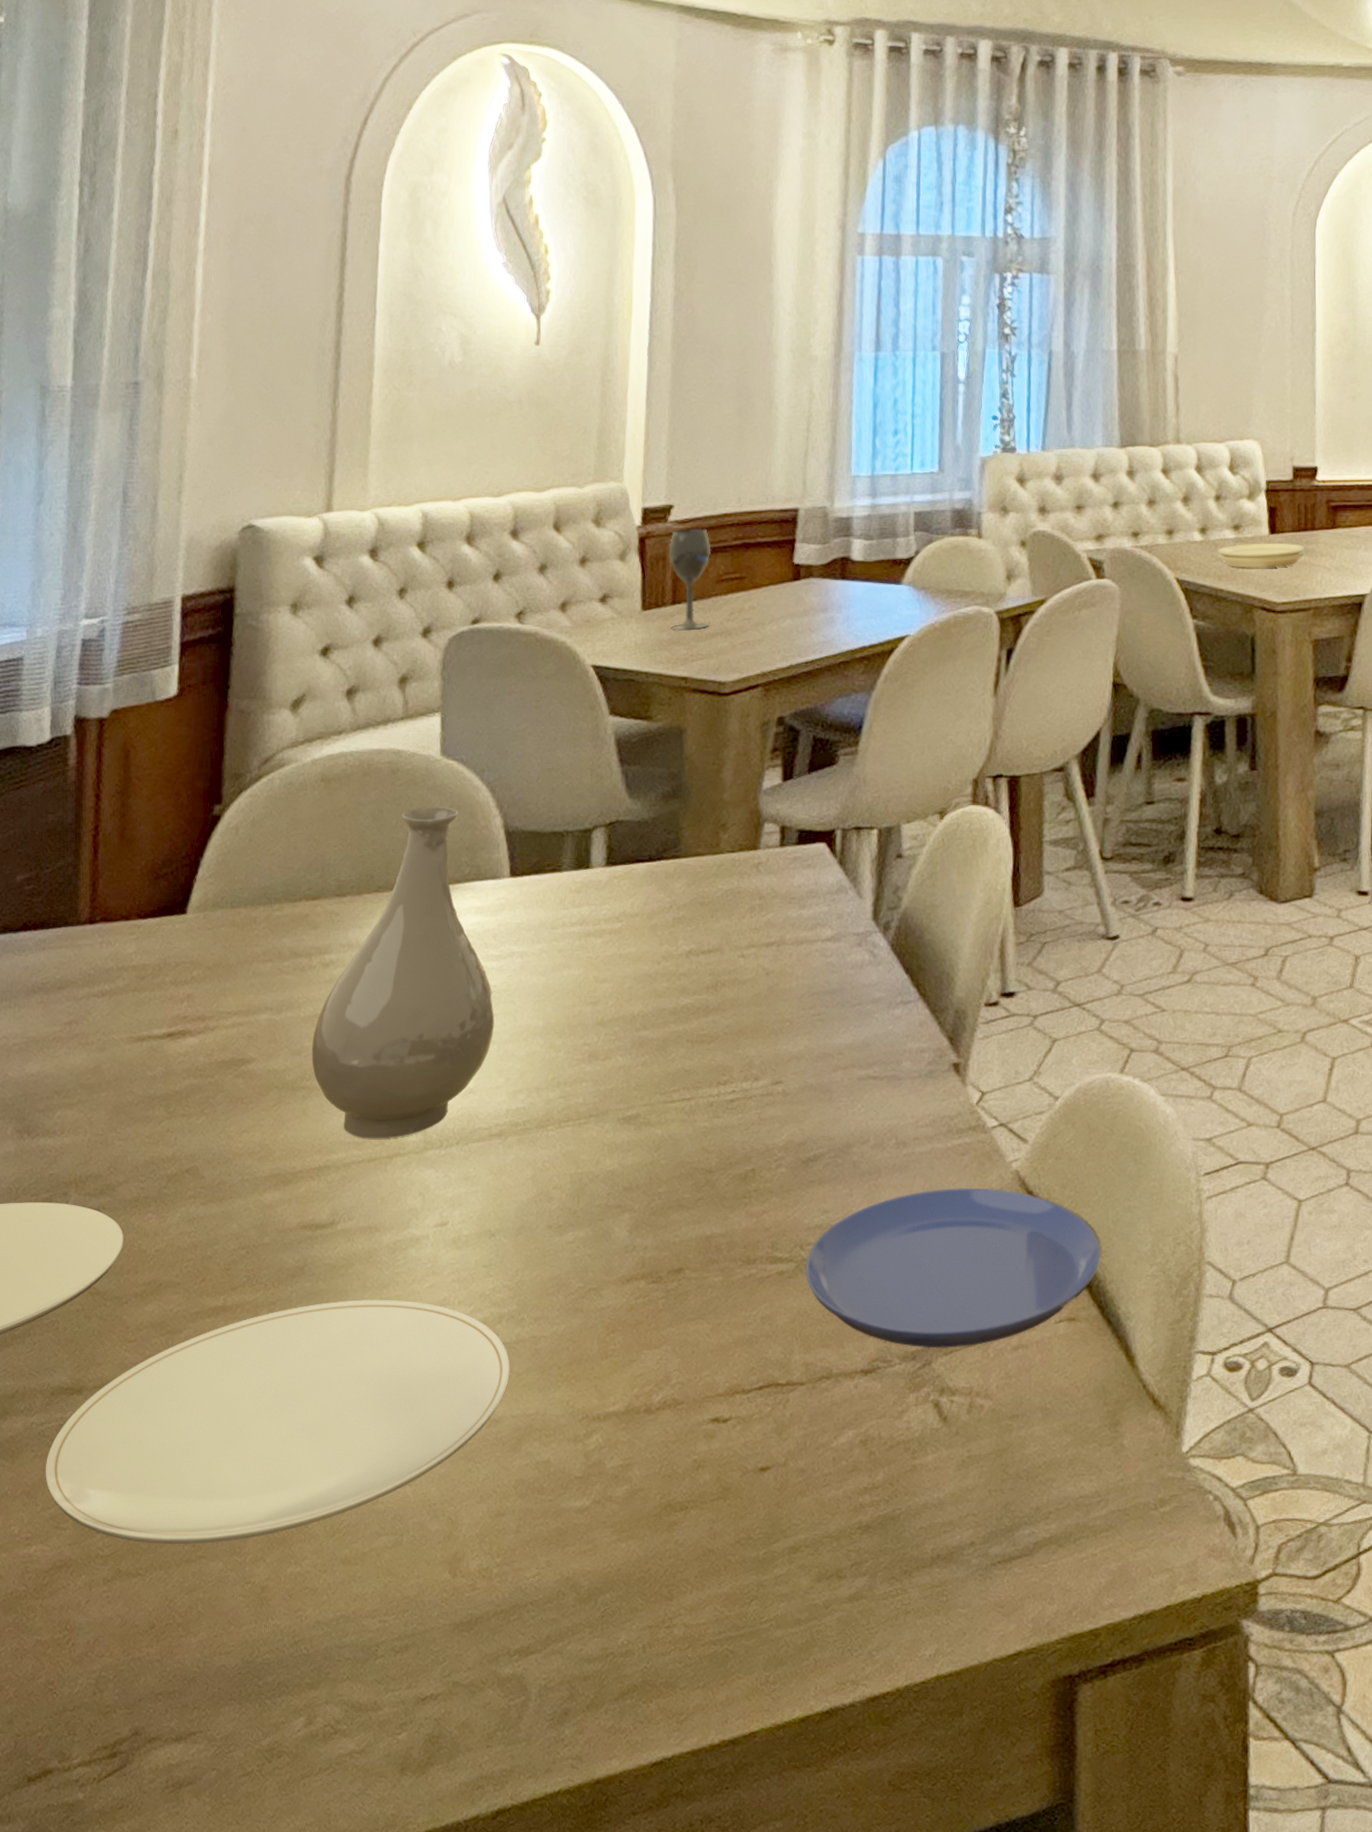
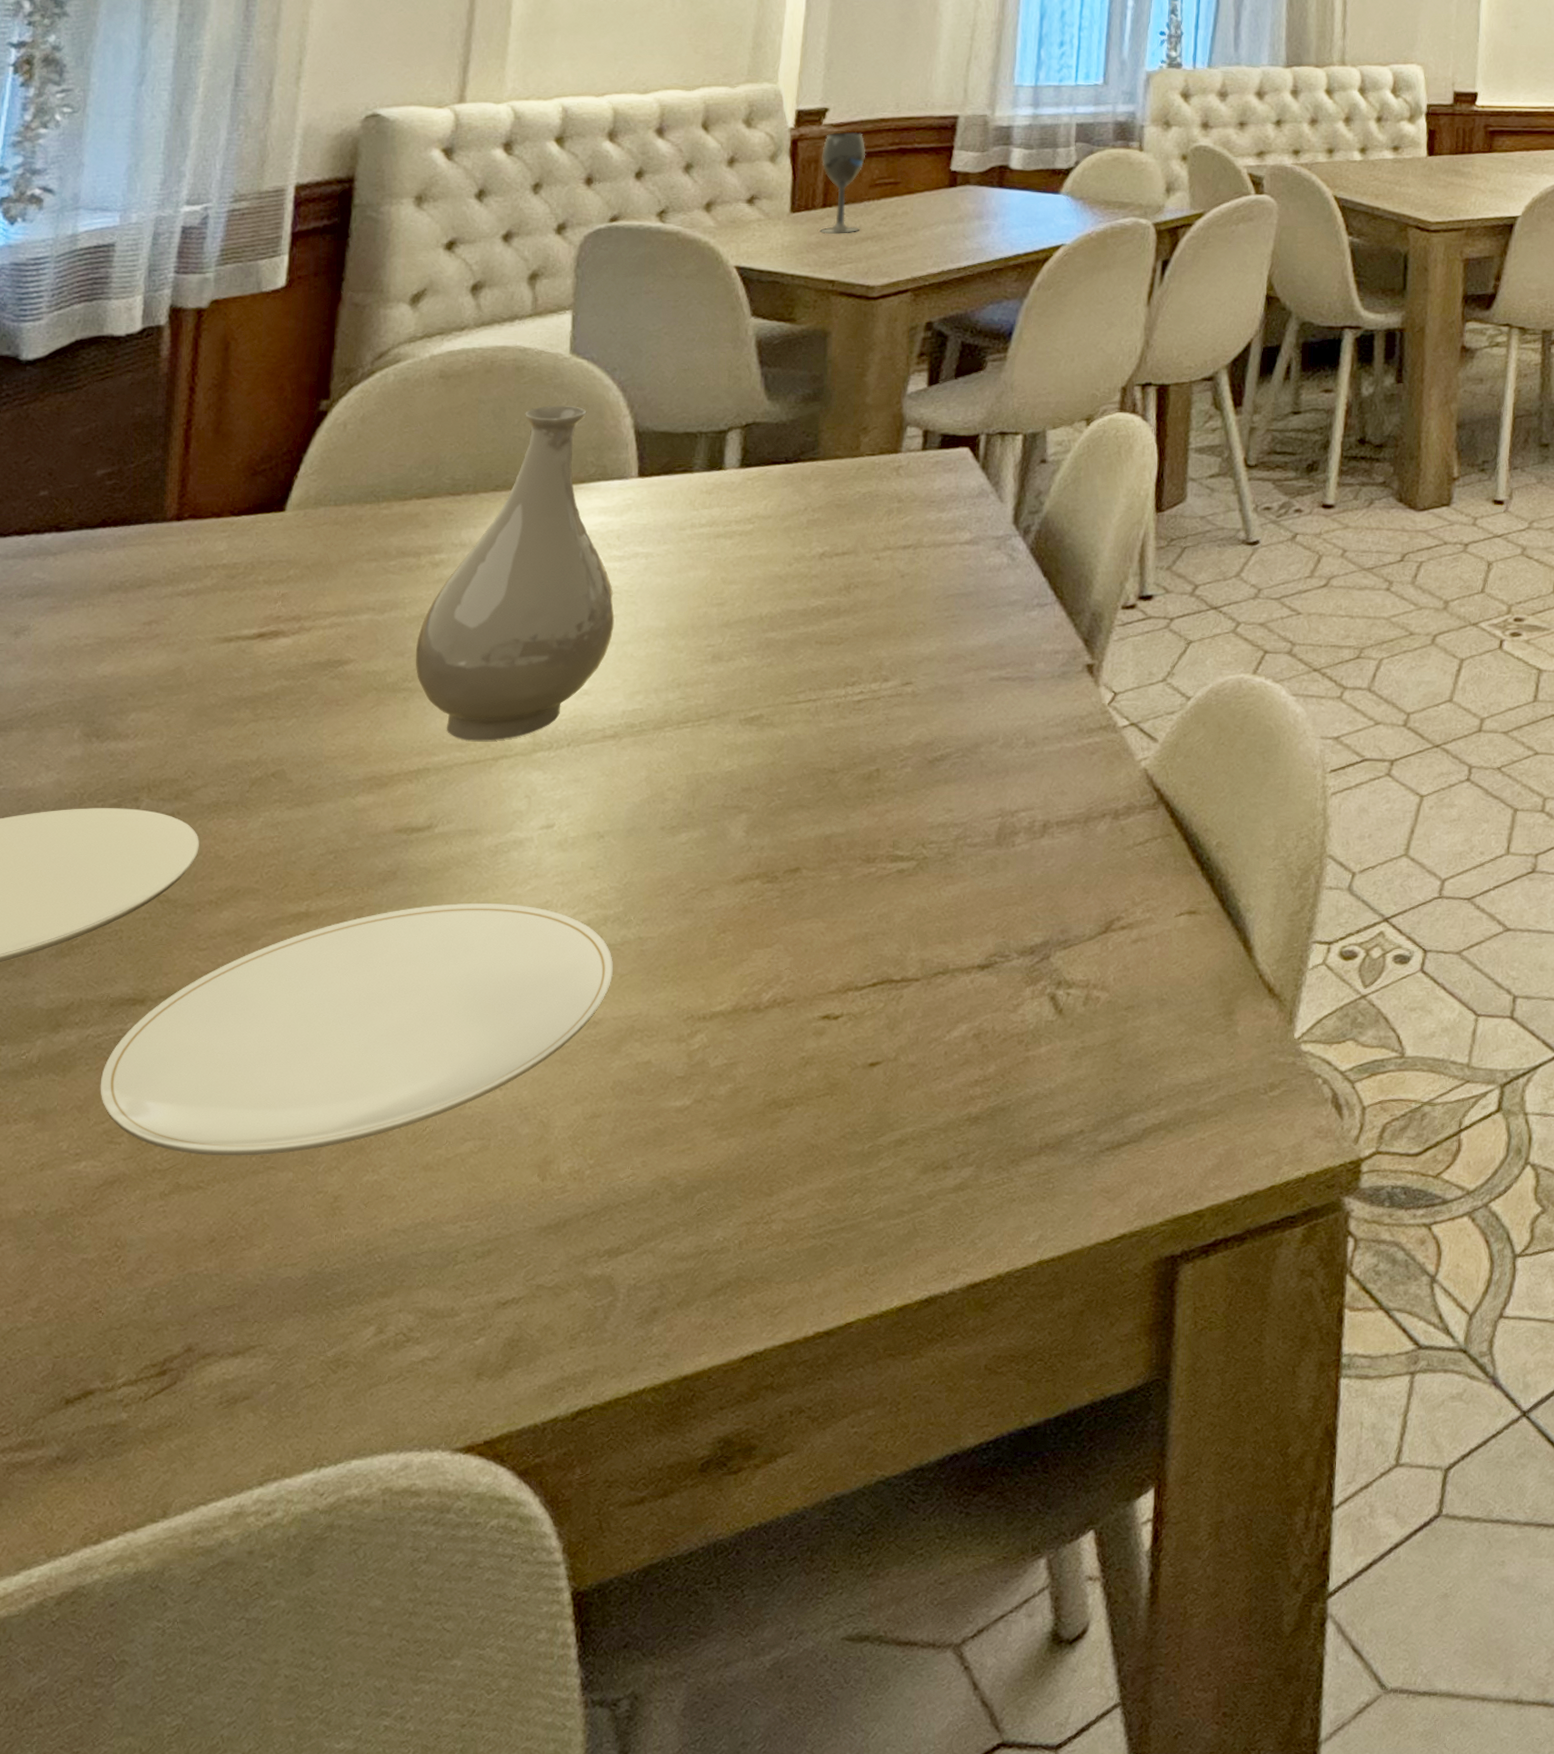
plate: present [804,1188,1102,1349] -> none [925,786,1225,943]
plate: present [1218,543,1306,568] -> none [1376,164,1462,189]

